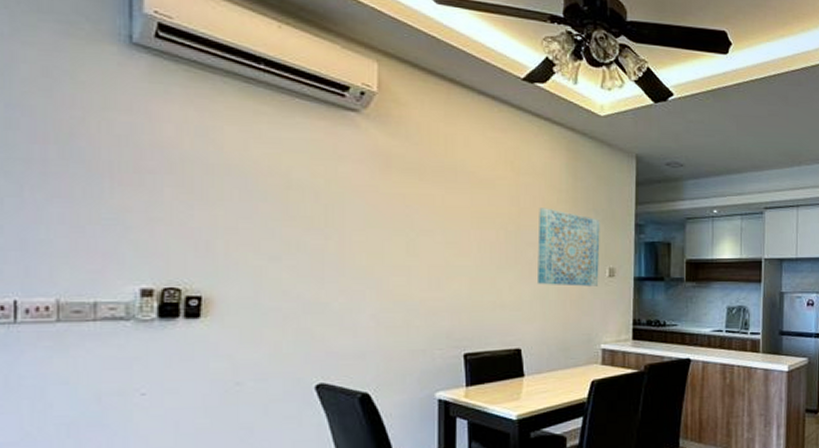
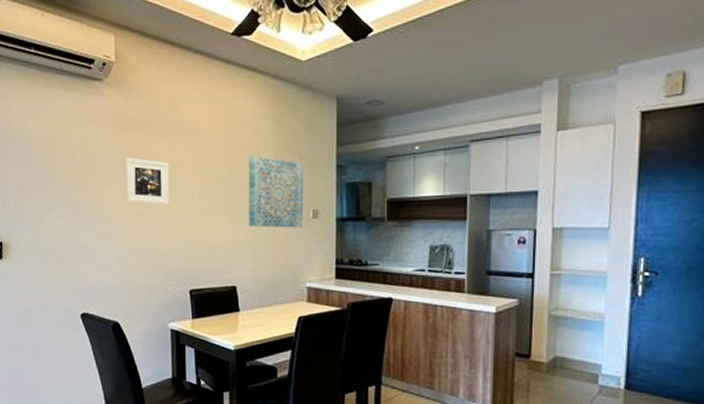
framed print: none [384,202,443,258] -> present [125,157,170,205]

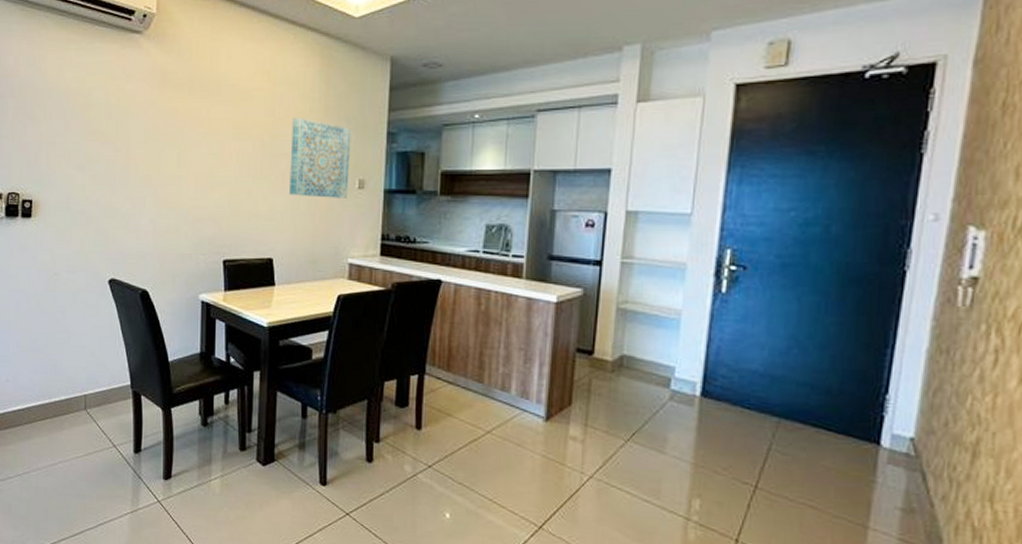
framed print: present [125,157,170,205] -> none [160,116,208,168]

